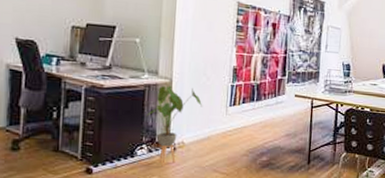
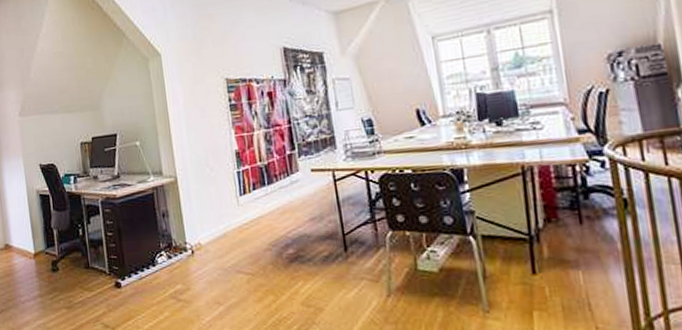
house plant: present [146,85,203,166] -> none [159,183,212,273]

